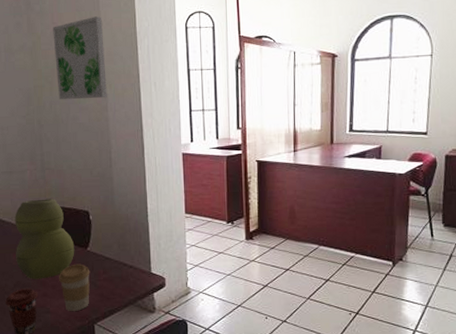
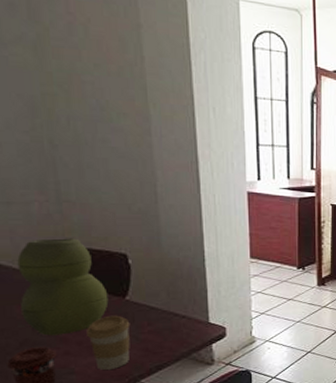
wall art: present [53,16,107,100] -> none [68,14,150,120]

